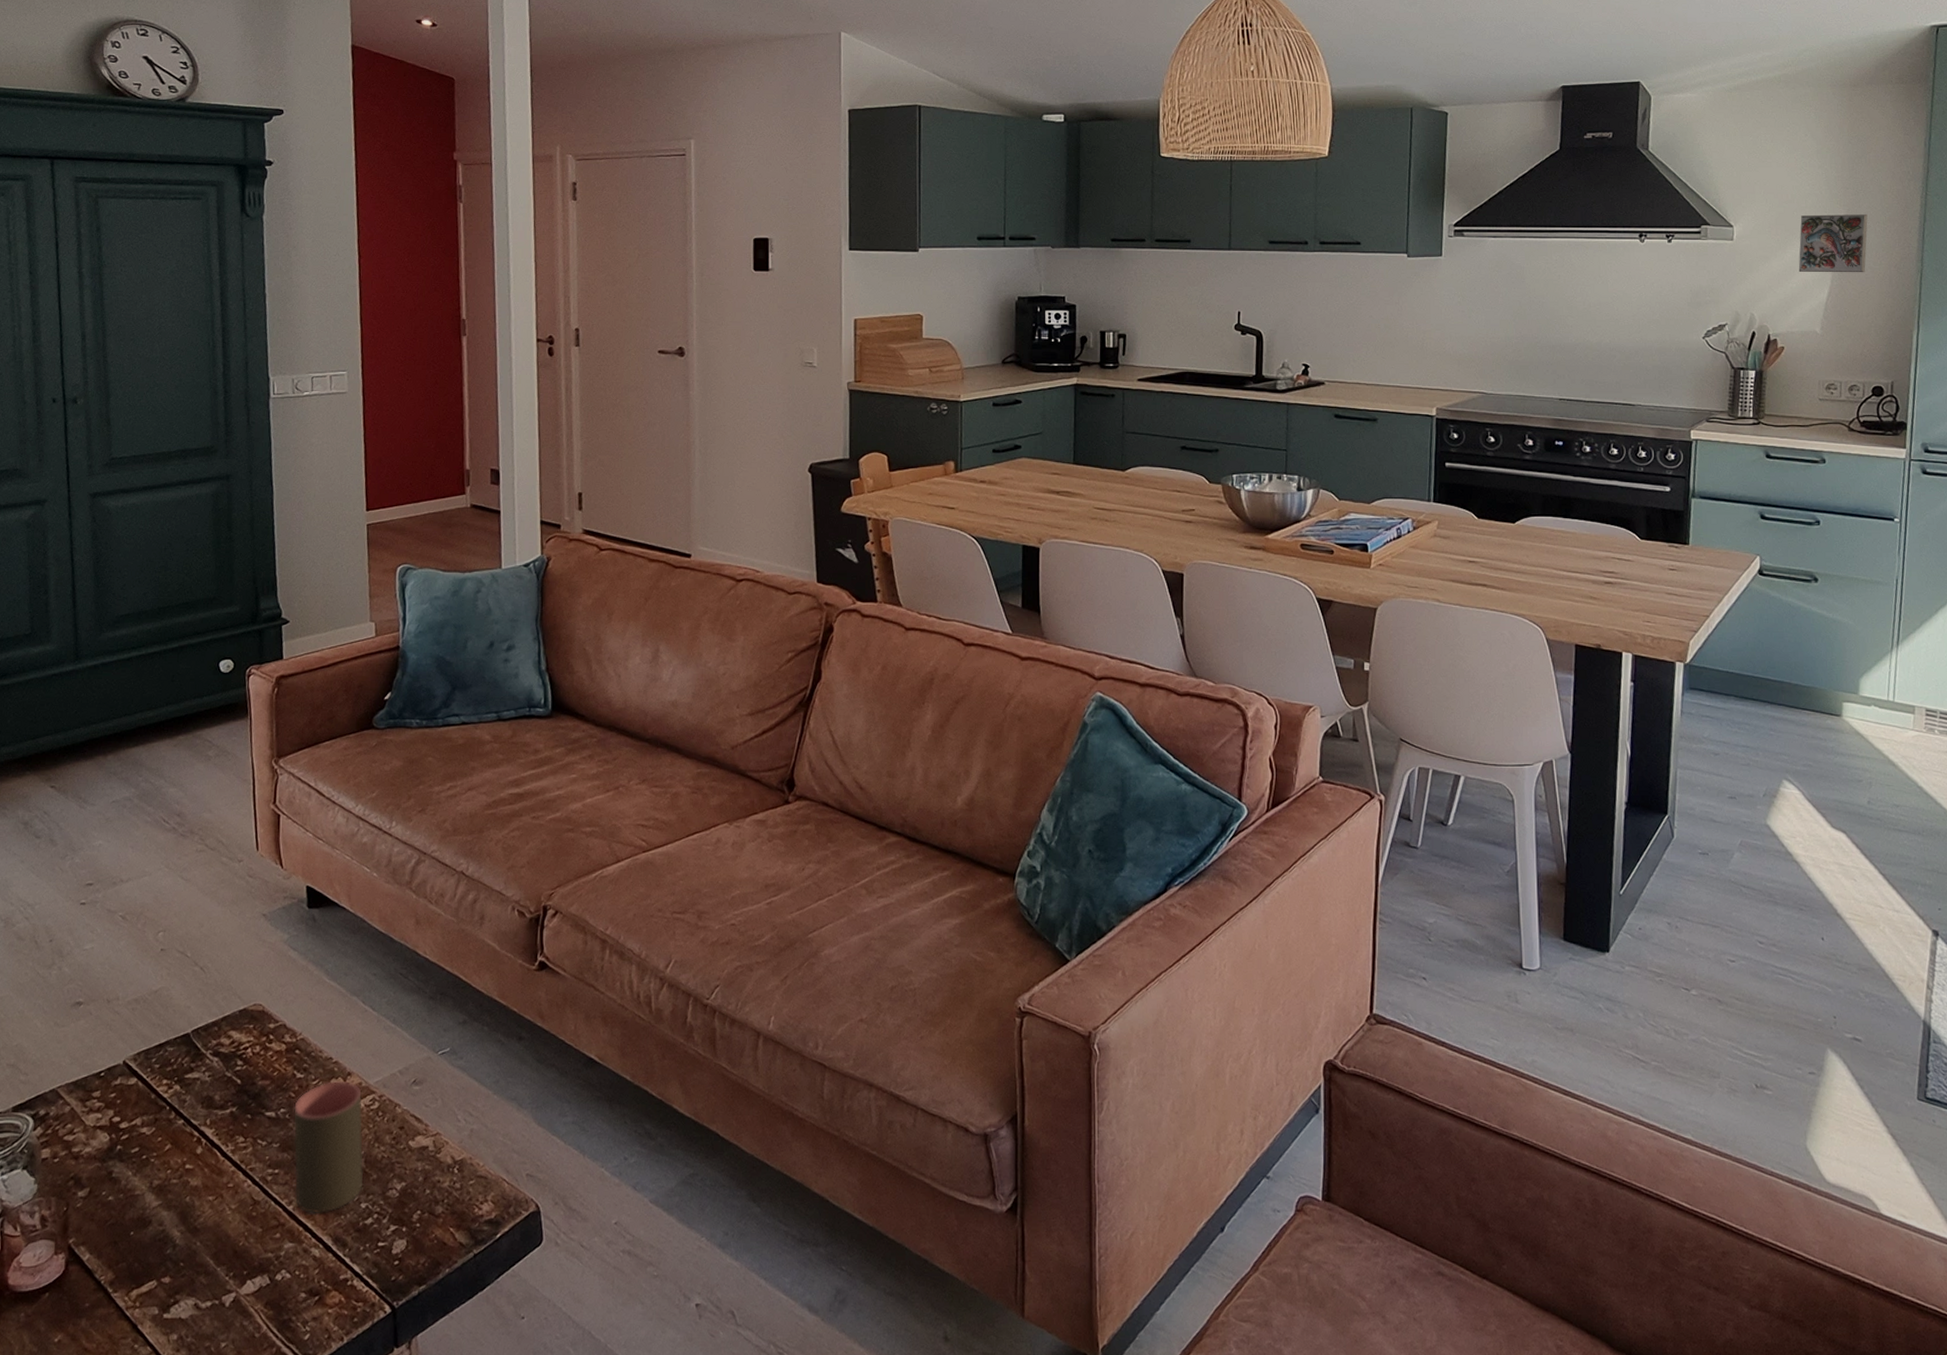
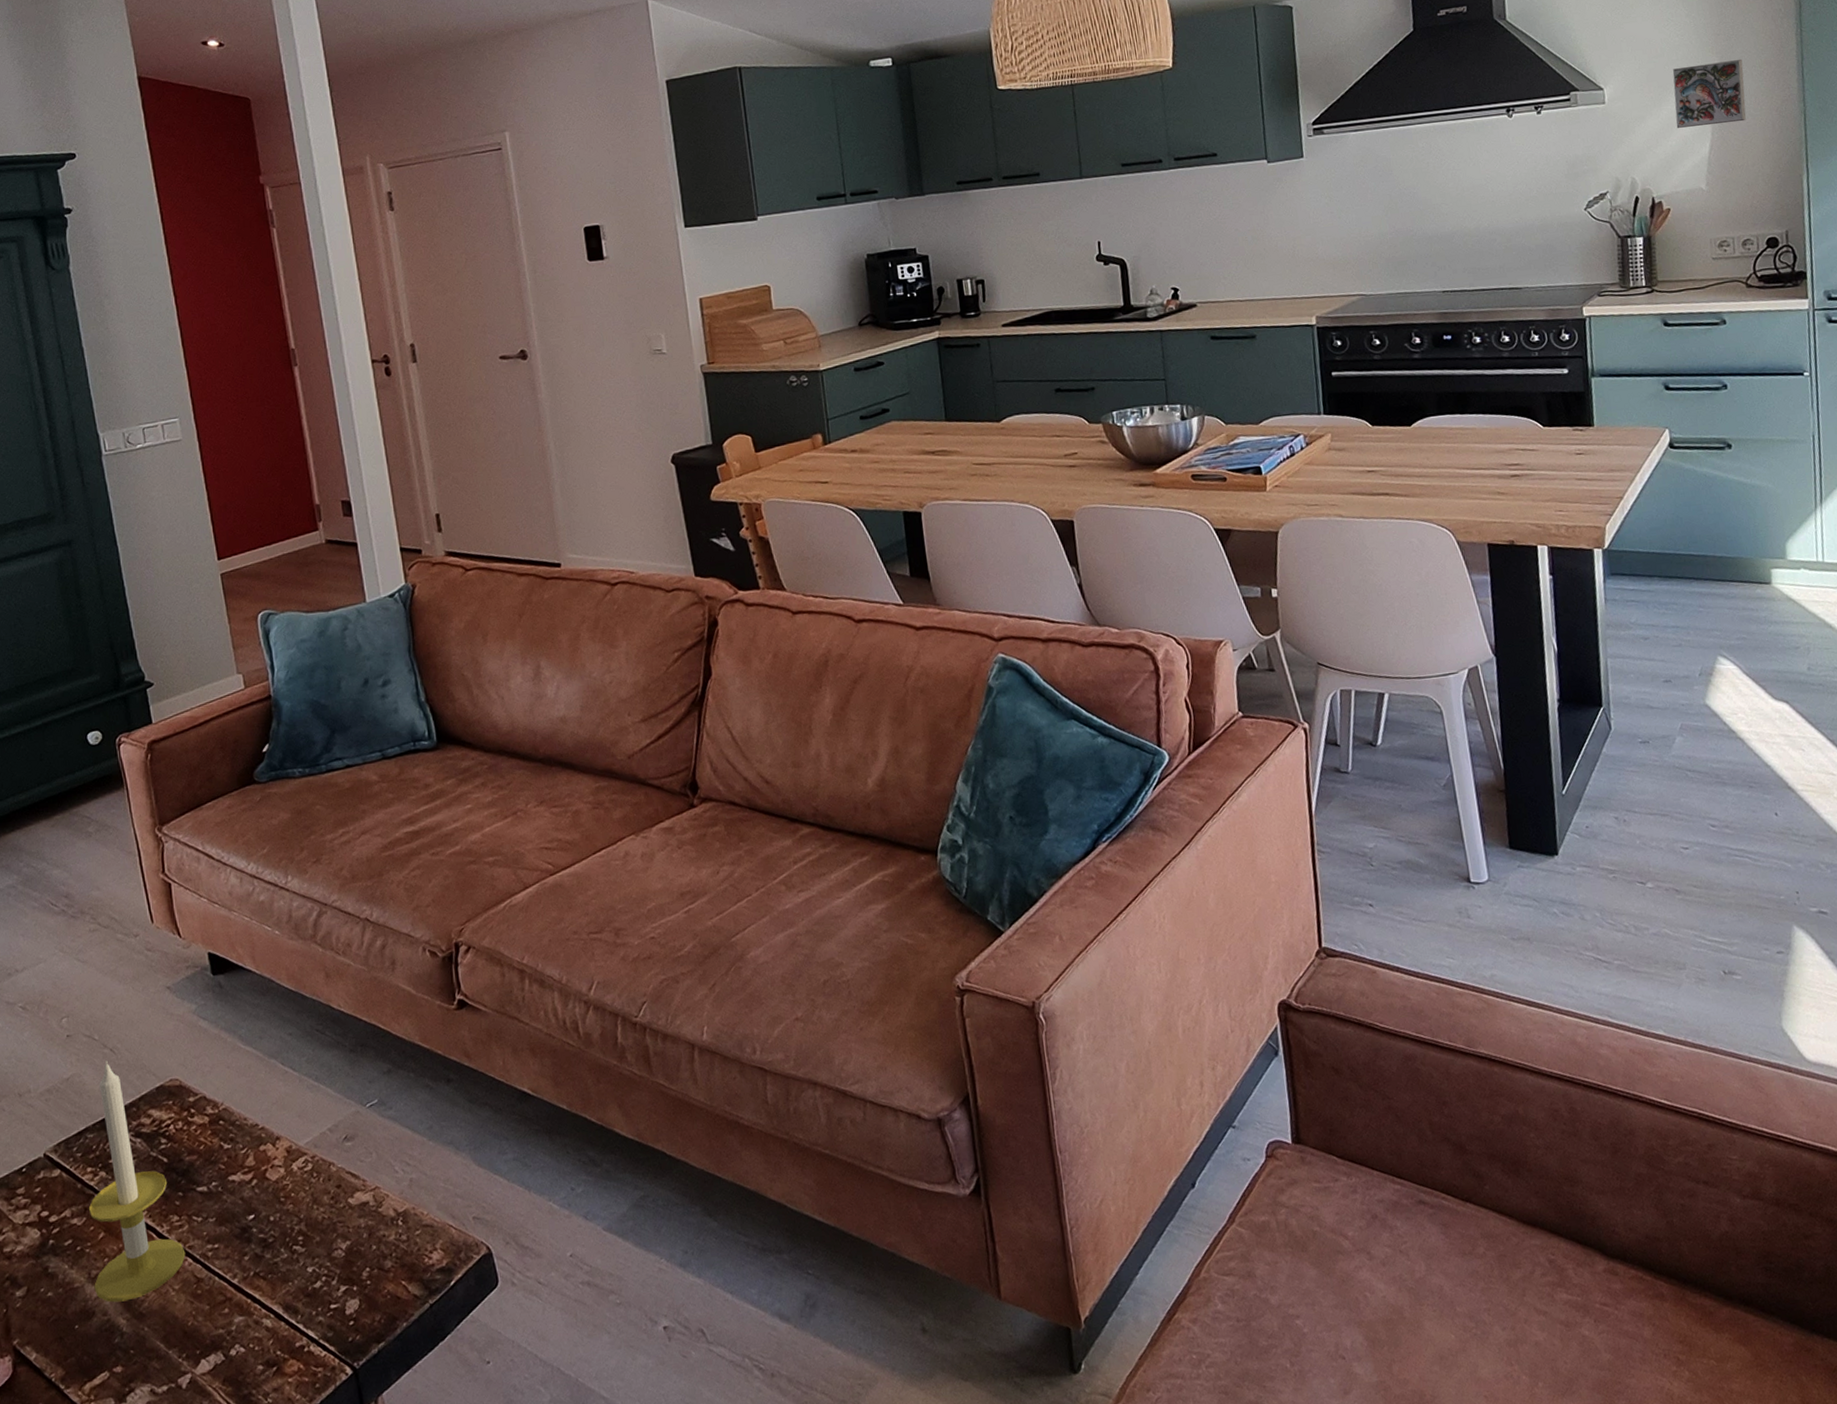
candle: none [154,978,246,1214] -> present [88,1060,186,1303]
cup: present [294,1080,364,1214] -> none [225,1145,308,1285]

